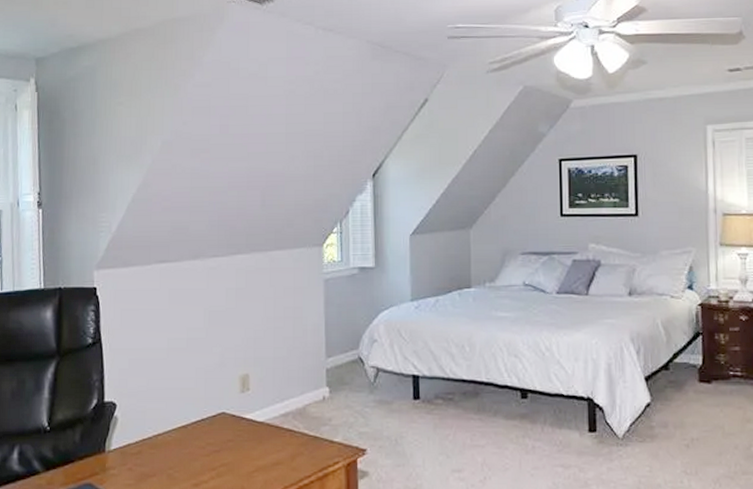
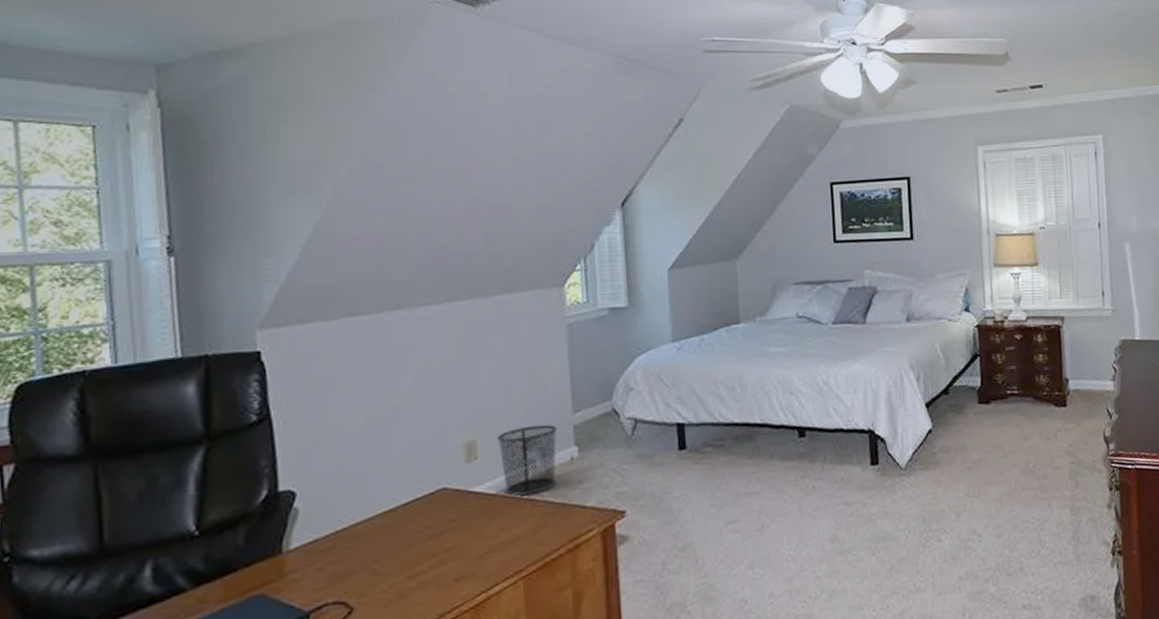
waste bin: none [265,365,313,425] -> present [497,424,558,496]

